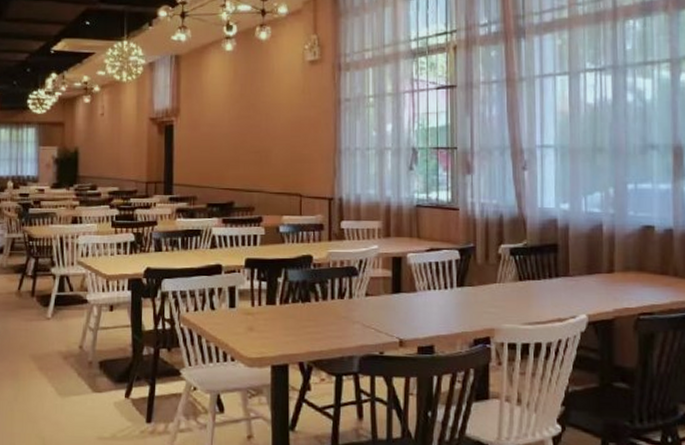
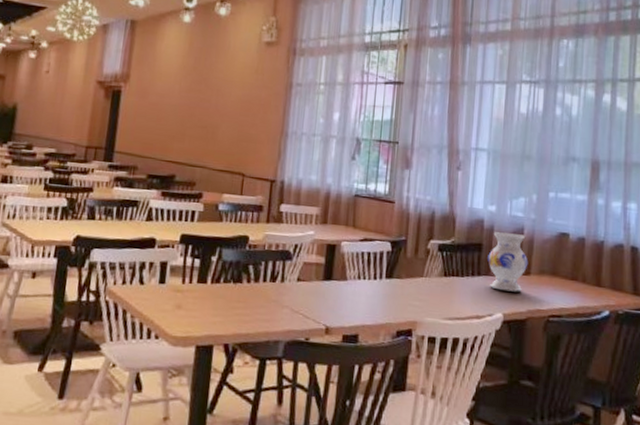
vase: none [565,231,611,292] -> present [487,232,529,292]

